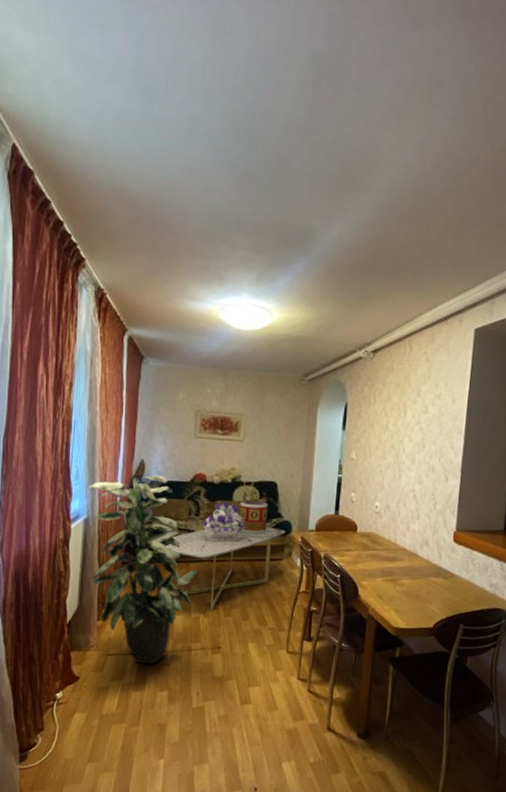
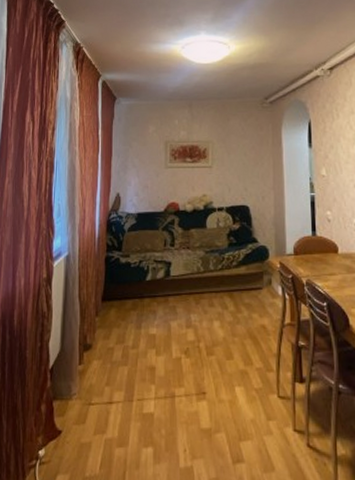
indoor plant: present [89,474,199,665] -> none [69,207,177,415]
coffee table: present [161,527,286,611] -> none [138,254,263,351]
bouquet: present [203,502,246,538] -> none [178,230,222,268]
decorative container: present [239,500,269,535] -> none [214,227,243,263]

